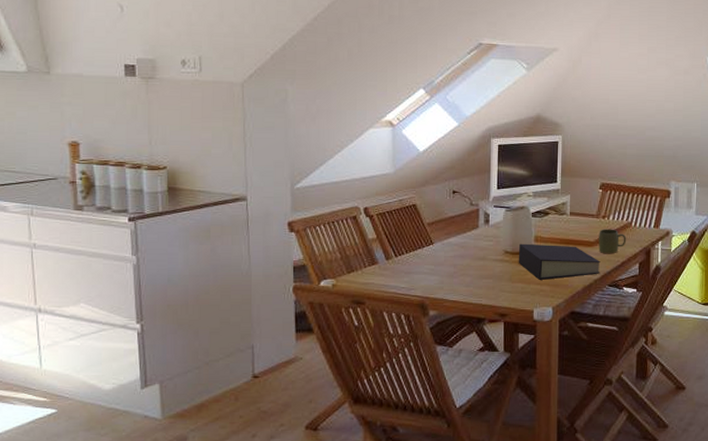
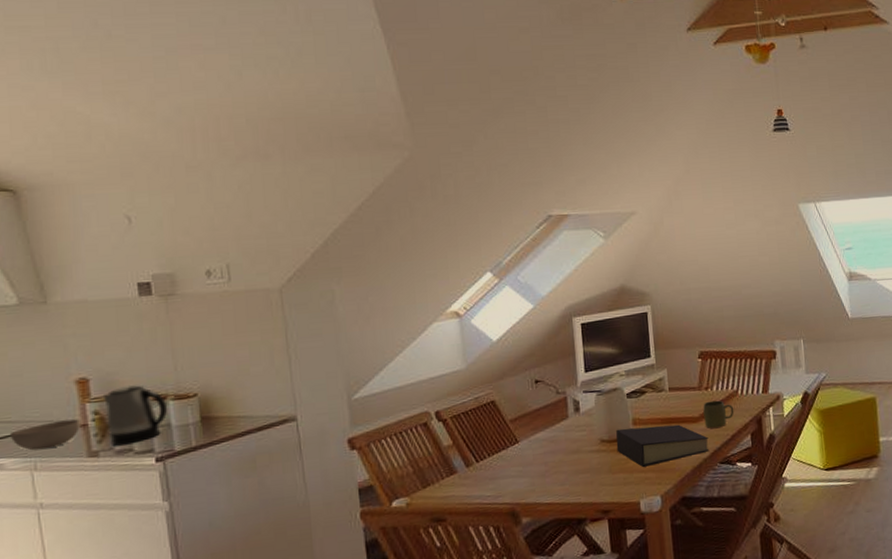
bowl: none [13,176,70,199] -> present [9,419,80,451]
kettle: none [89,153,142,203] -> present [102,385,168,446]

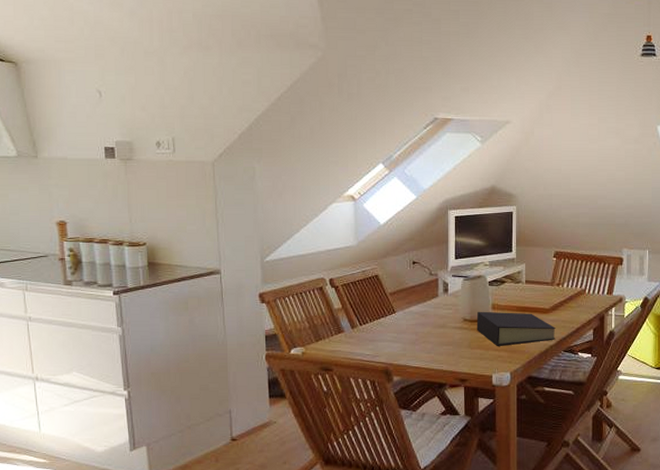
bowl: present [9,419,80,451] -> none [8,253,59,275]
kettle: present [102,385,168,446] -> none [76,231,124,278]
mug: present [703,400,734,429] -> none [554,296,581,321]

